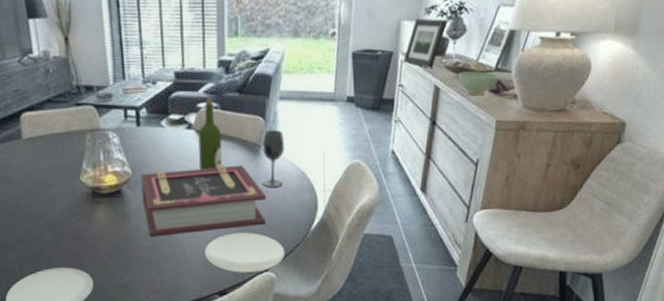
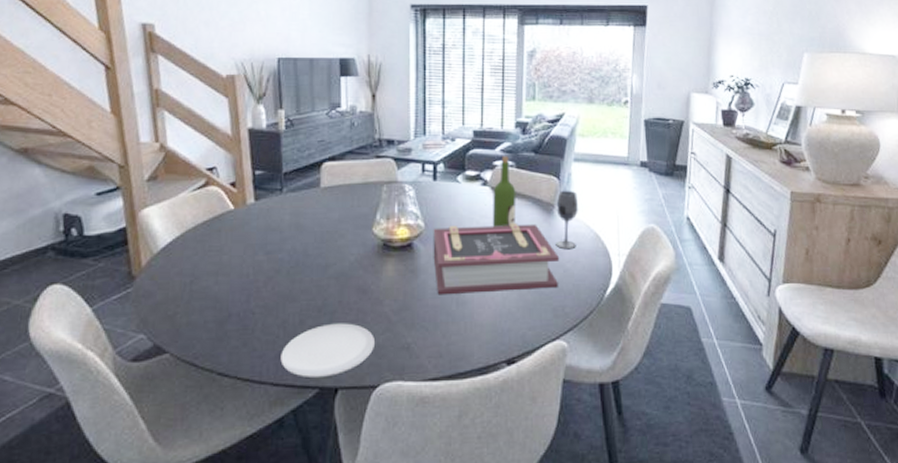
plate: present [205,232,285,274] -> none [494,295,578,342]
picture frame: present [404,18,447,68] -> none [694,92,735,138]
bowl: present [457,71,500,96] -> none [748,143,791,167]

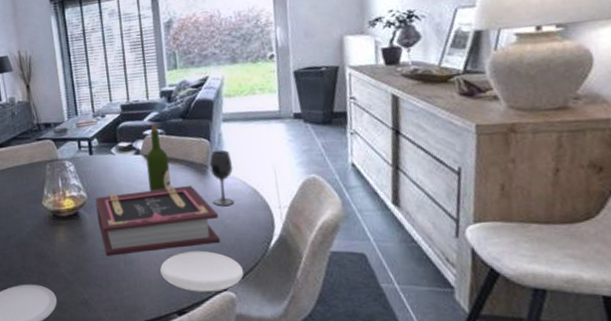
plate: none [494,295,578,342] -> present [160,250,244,294]

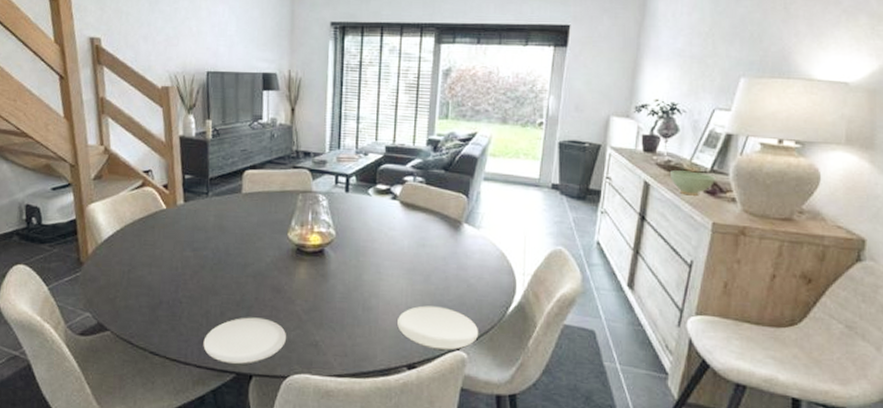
book: present [95,185,220,256] -> none [342,236,465,302]
wine bottle: present [146,125,171,191] -> none [399,172,425,240]
wine glass: present [209,149,234,207] -> none [461,208,485,266]
bowl: none [417,76,472,102] -> present [669,170,716,196]

